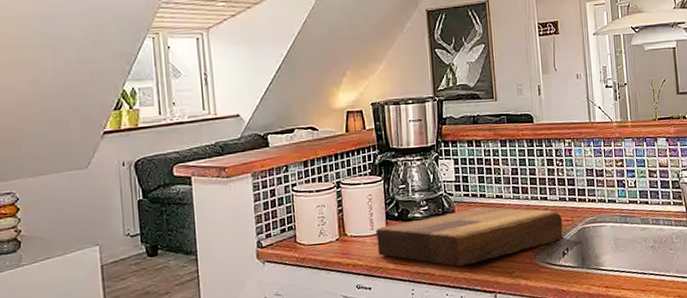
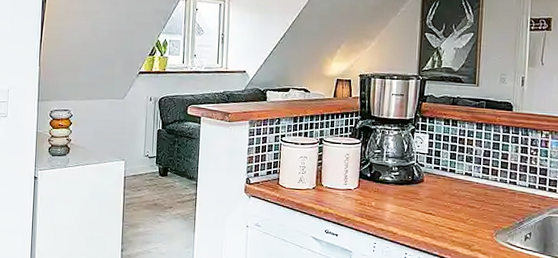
cutting board: present [375,207,564,266] -> none [348,180,530,231]

